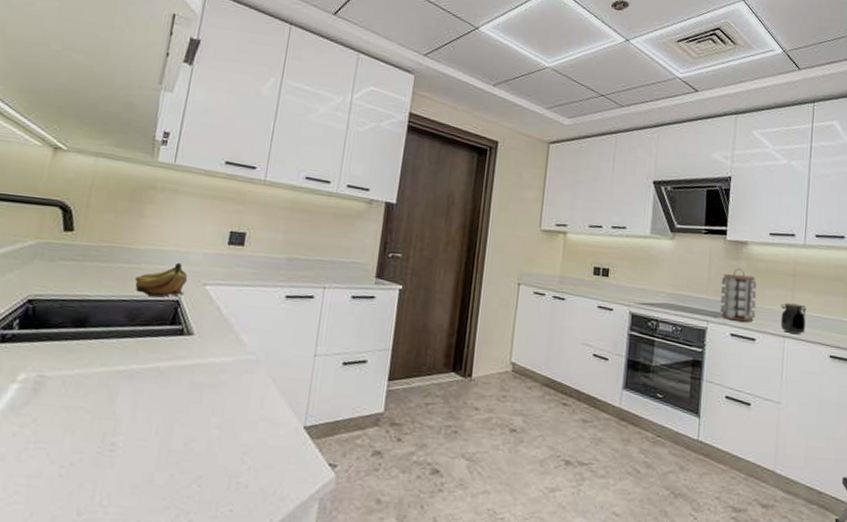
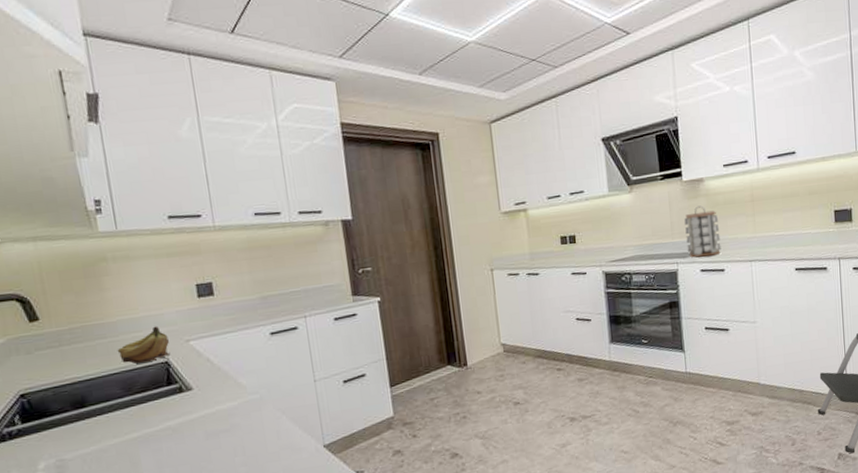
jar: present [780,302,806,335] -> none [743,226,769,257]

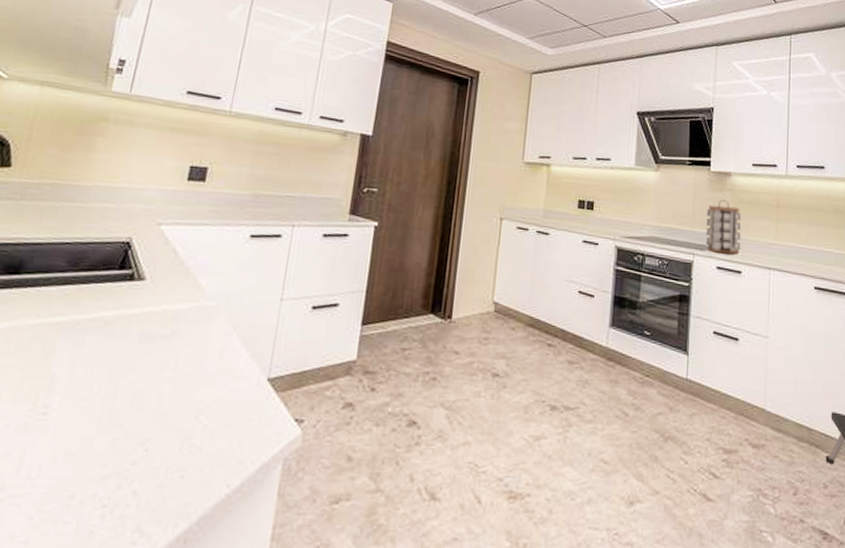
fruit: present [117,326,171,364] -> none [80,200,141,239]

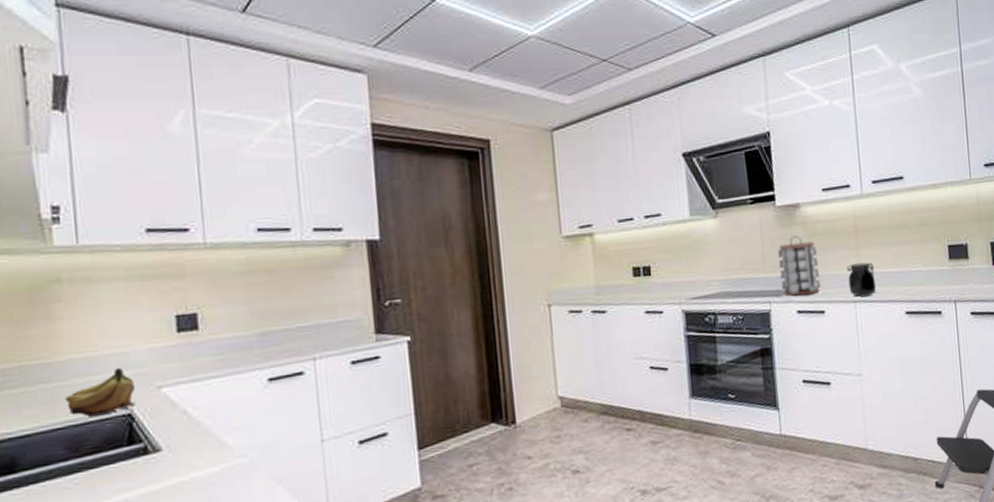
fruit: none [80,200,141,239] -> present [64,367,136,417]
jar: none [765,234,790,267] -> present [846,262,876,298]

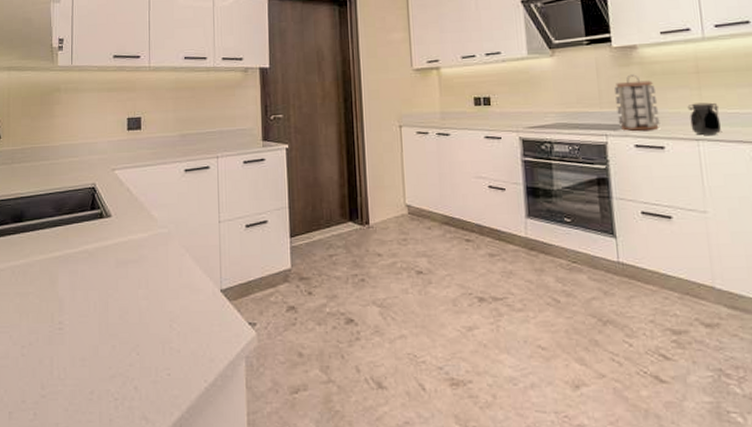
fruit: present [64,367,136,417] -> none [55,153,98,187]

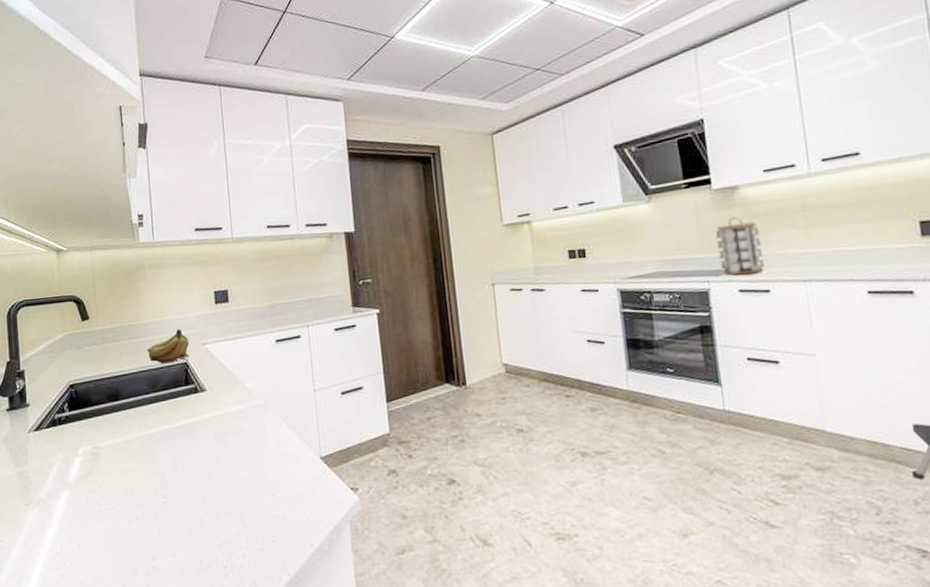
fruit: none [55,153,98,187] -> present [147,329,190,364]
jar: present [687,102,721,136] -> none [793,240,830,277]

